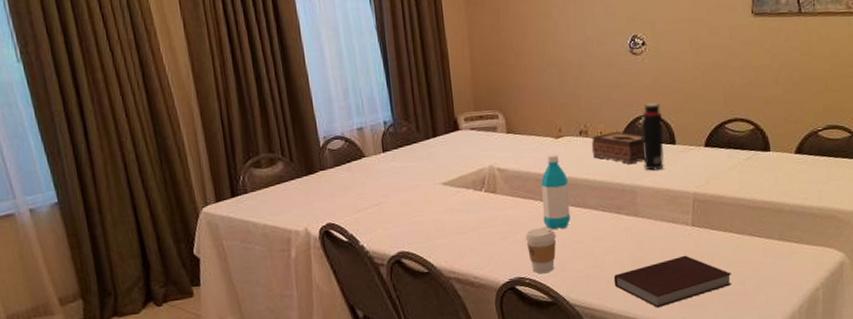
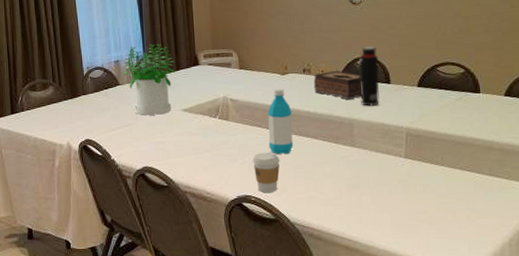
potted plant: none [367,106,432,192] -> present [122,44,175,116]
notebook: present [613,255,732,308] -> none [331,184,443,232]

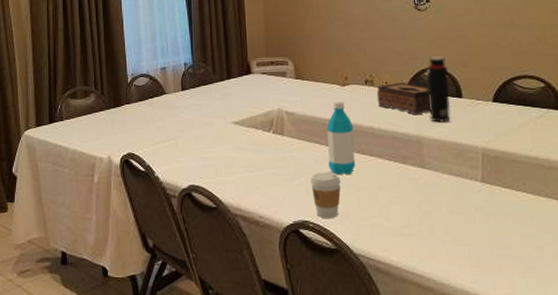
potted plant: present [122,44,175,116] -> none [169,50,226,128]

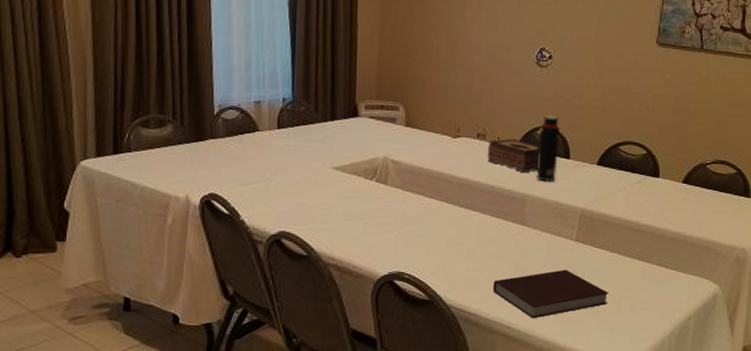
coffee cup: present [310,172,341,218] -> none [410,224,442,270]
water bottle: present [326,101,355,174] -> none [430,153,460,228]
notebook: none [399,212,529,267] -> present [493,269,609,319]

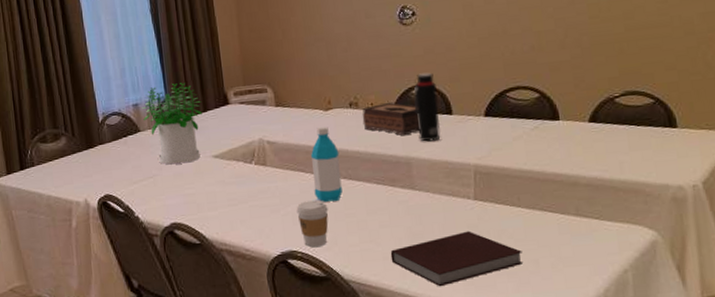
potted plant: none [264,86,329,171] -> present [142,82,202,165]
coffee cup: none [410,224,442,270] -> present [296,200,329,247]
water bottle: none [430,153,460,228] -> present [310,127,343,202]

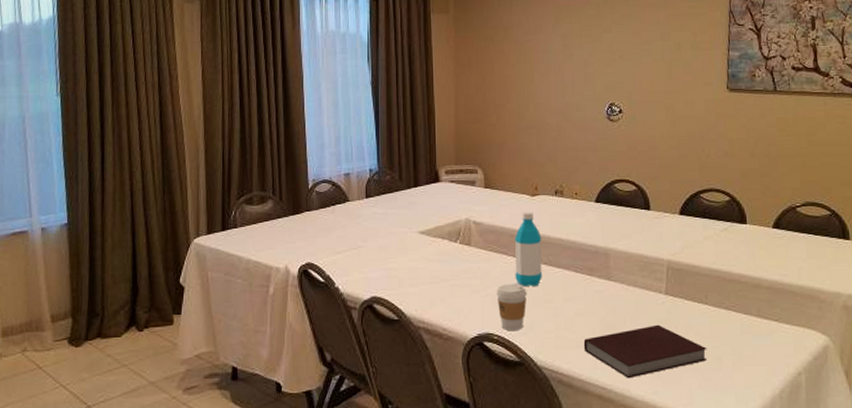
potted plant: present [142,82,202,165] -> none [353,156,413,237]
tissue box: present [362,102,420,136] -> none [566,193,620,227]
water bottle: present [414,72,441,142] -> none [615,168,639,235]

